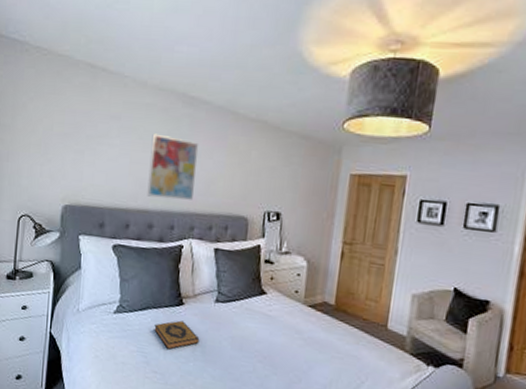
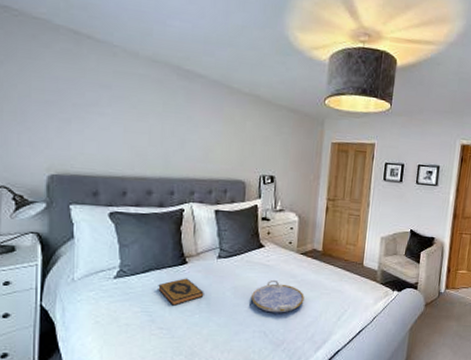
wall art: present [147,133,199,200] -> none [144,103,196,167]
serving tray: none [250,333,311,375] -> present [251,279,304,313]

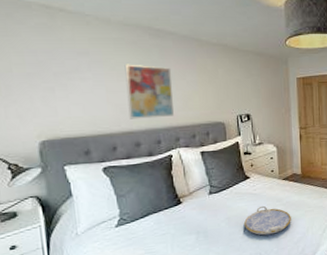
wall art: none [144,103,196,167] -> present [124,64,174,119]
hardback book: present [158,278,204,306] -> none [158,216,201,243]

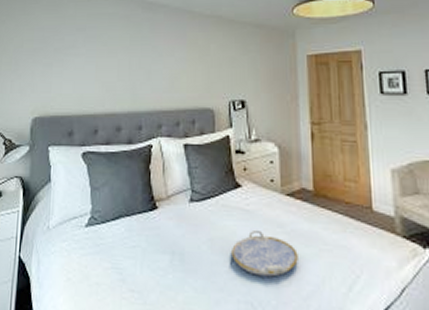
wall art: present [124,64,174,119] -> none [114,39,160,100]

